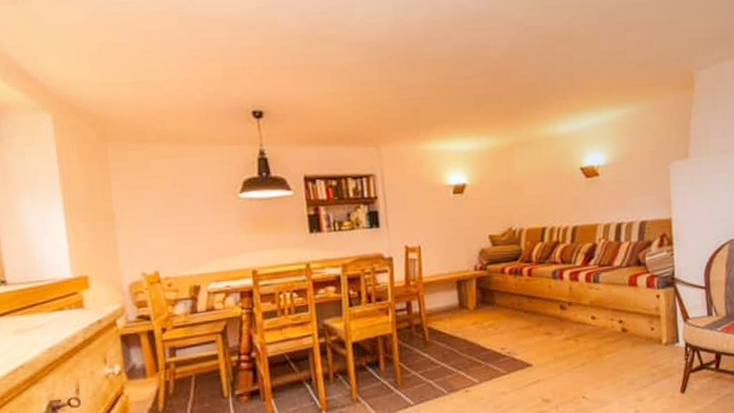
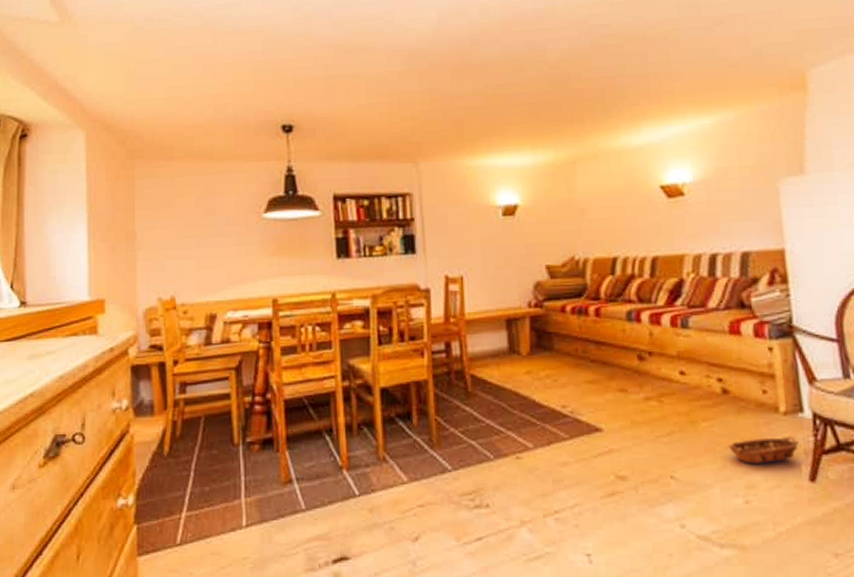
basket: none [624,361,675,384] -> present [726,437,799,465]

